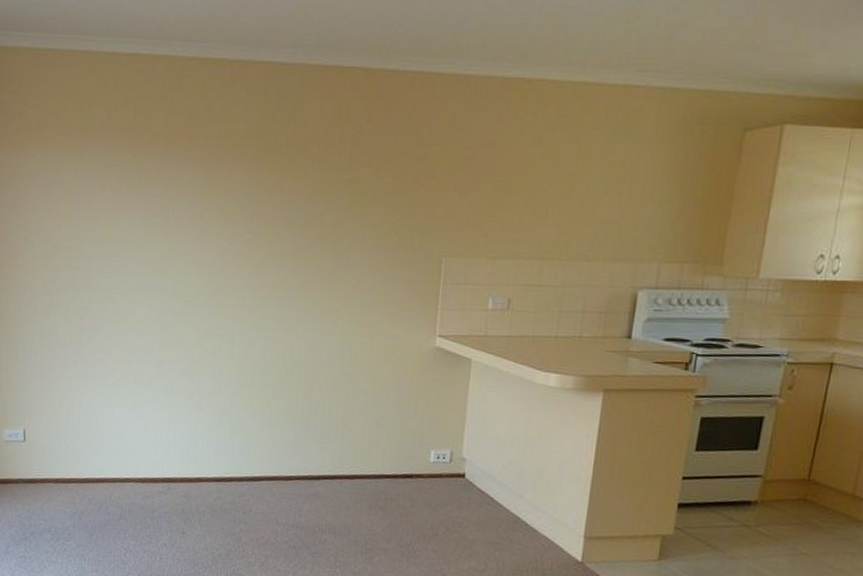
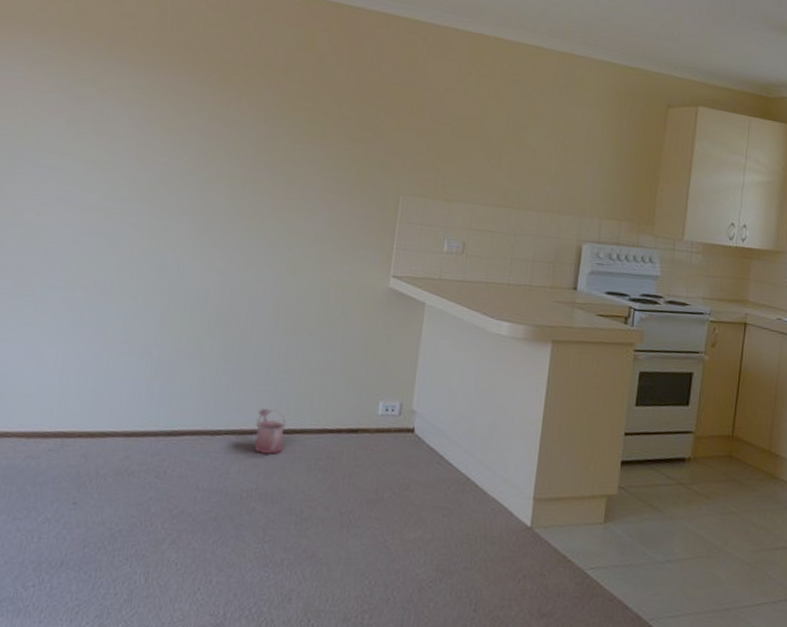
watering can: none [321,457,348,497] -> present [253,407,287,456]

